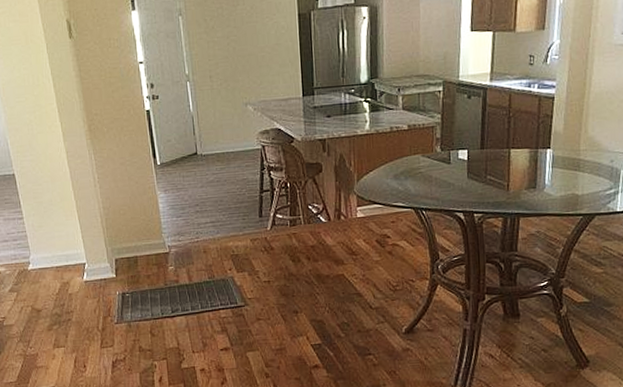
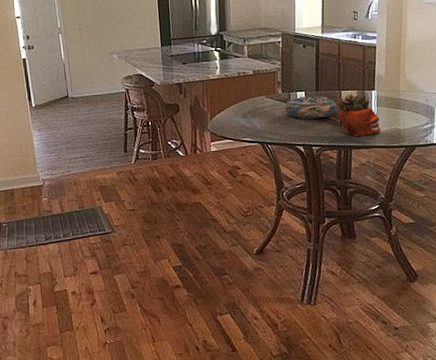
decorative bowl: none [443,155,505,181] -> present [284,96,338,119]
succulent planter: none [505,152,555,203] -> present [337,93,381,137]

